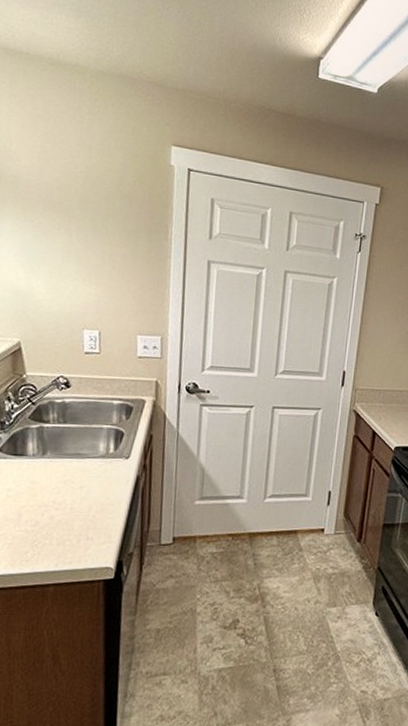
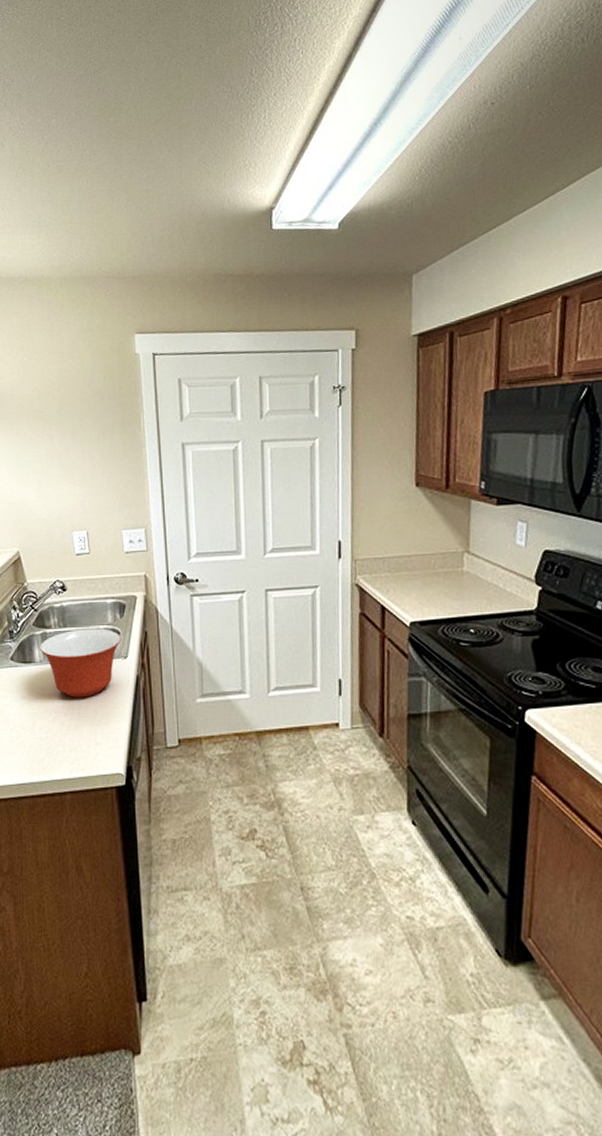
mixing bowl: none [33,426,125,494] -> present [39,628,121,698]

